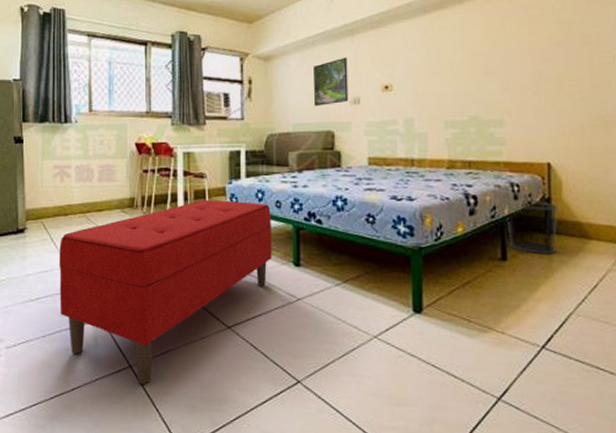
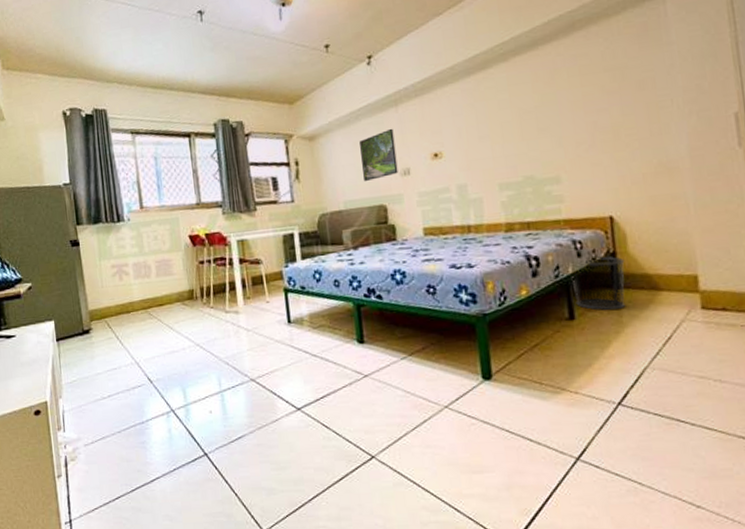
bench: present [60,199,272,385] -> none [125,283,335,472]

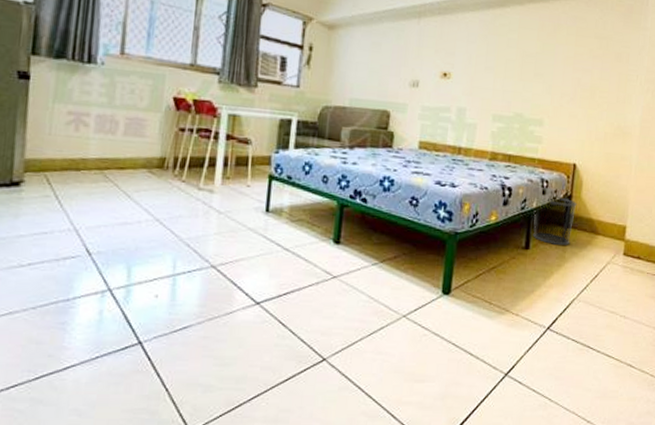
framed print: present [359,128,398,182] -> none [374,38,412,85]

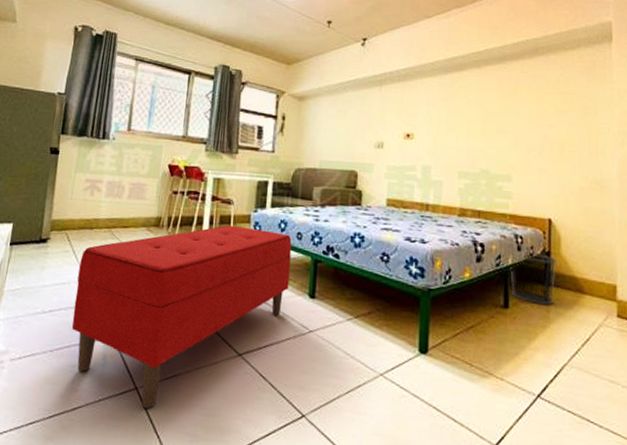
bench: none [58,167,317,363] -> present [72,225,292,409]

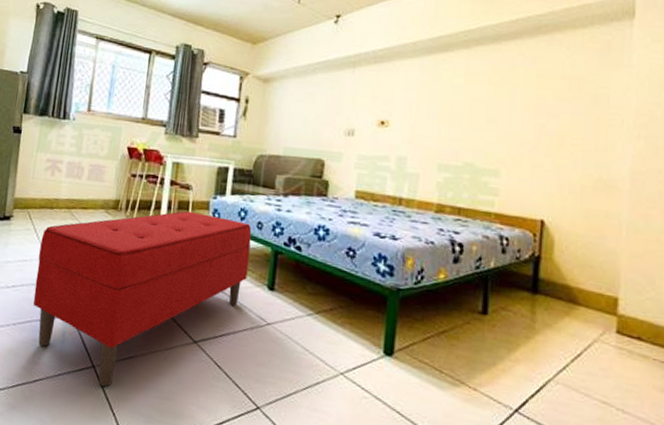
waste bin: present [510,253,557,305] -> none [491,257,548,314]

